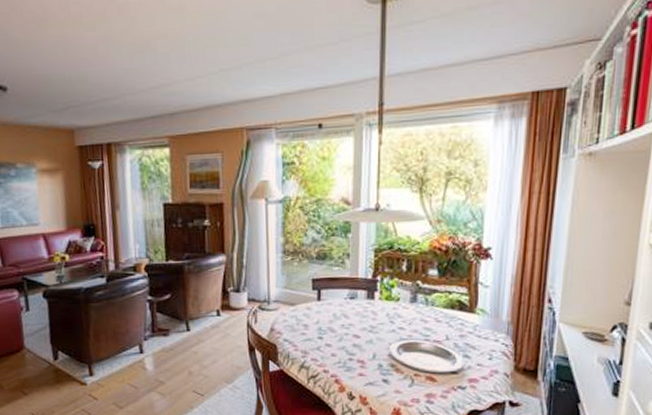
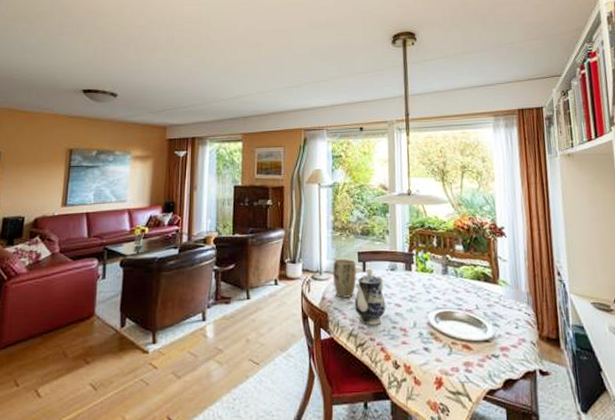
plant pot: none [283,287,310,329] -> present [333,259,357,298]
teapot: none [306,297,342,357] -> present [354,268,386,325]

